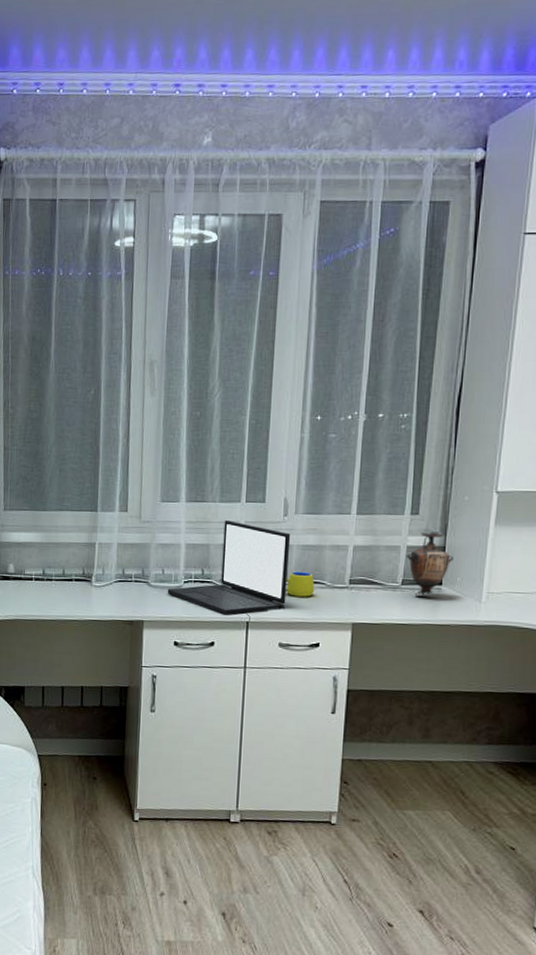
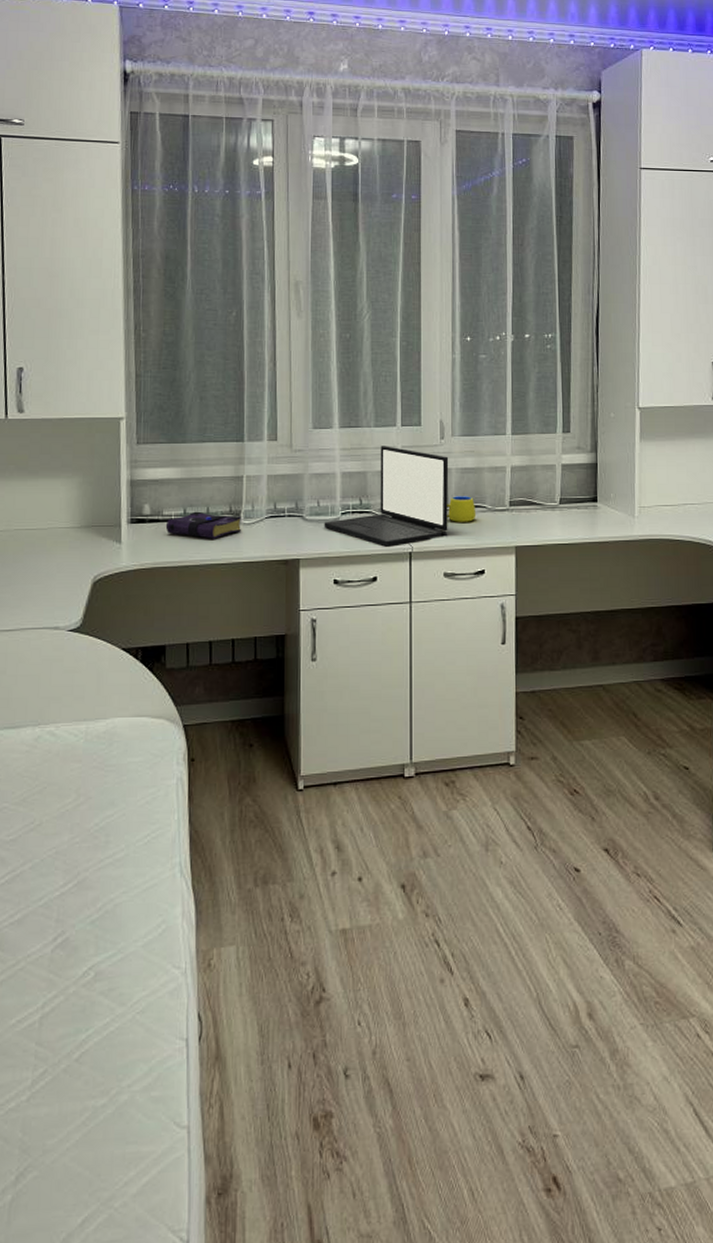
book: none [27,572,93,598] -> present [165,511,241,539]
vase: present [406,531,453,595] -> none [561,449,605,513]

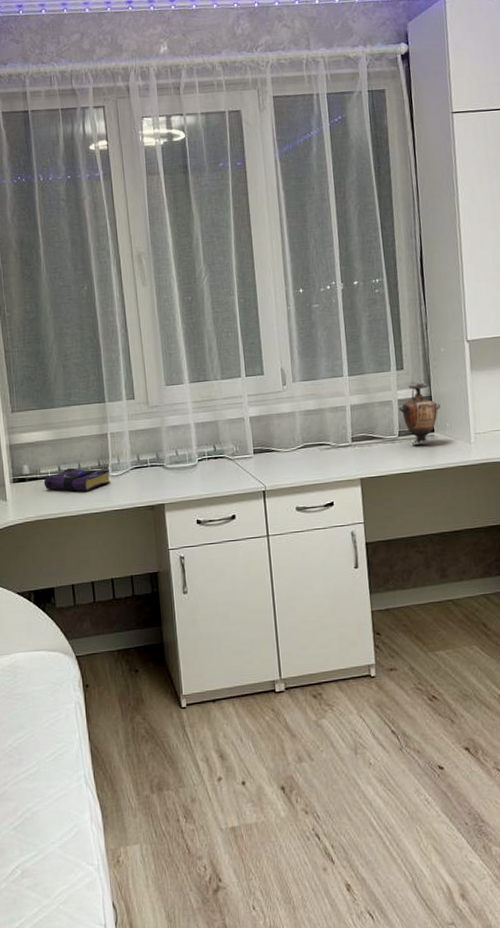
laptop: present [324,446,449,547] -> none [183,395,297,487]
mug: present [447,496,477,522] -> none [293,435,322,461]
vase: none [561,449,605,513] -> present [398,383,440,444]

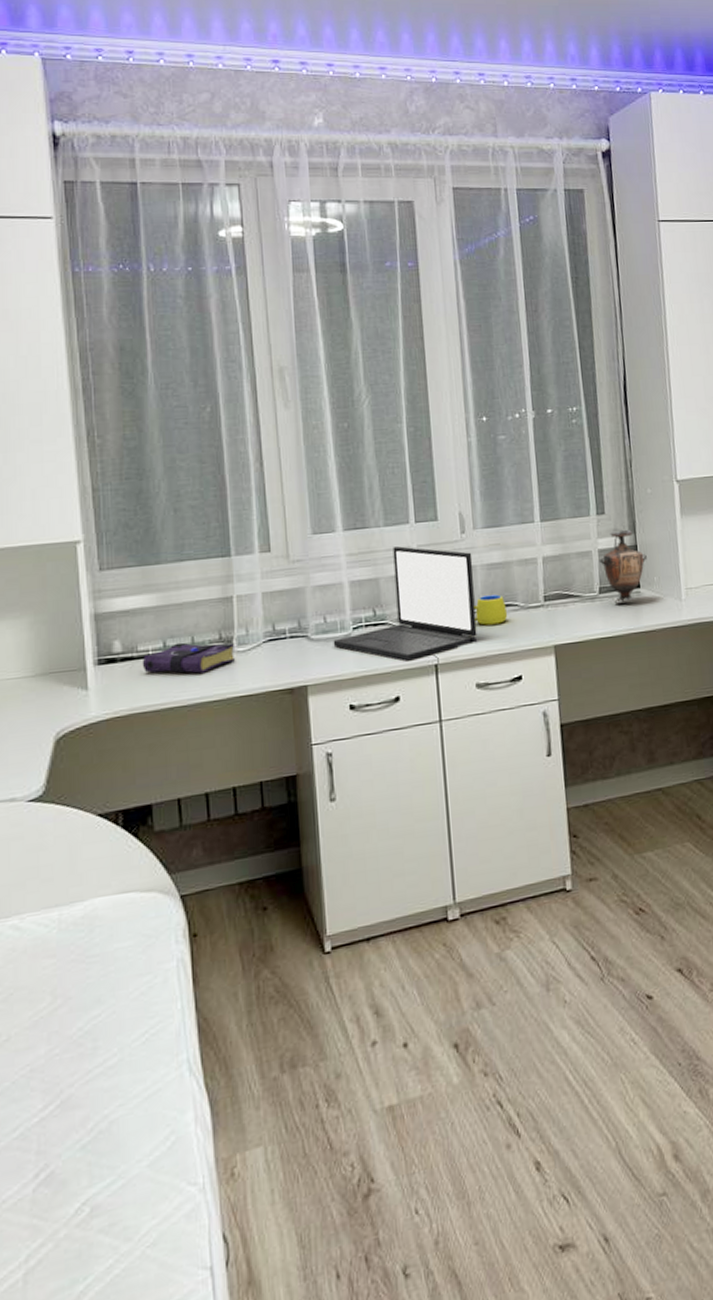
laptop: none [183,395,297,487] -> present [333,546,477,661]
mug: none [293,435,322,461] -> present [473,594,508,626]

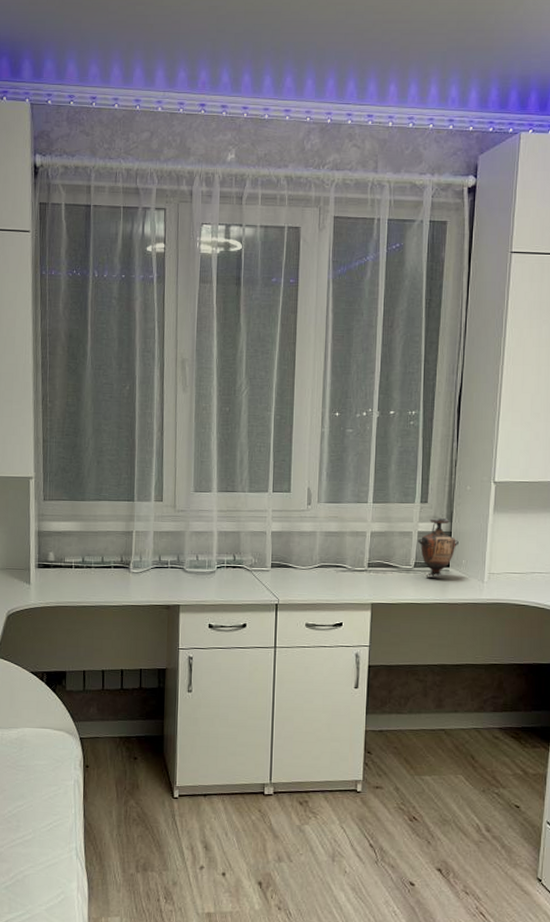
book: present [142,642,235,674] -> none [67,560,131,585]
laptop: present [333,546,477,661] -> none [201,509,314,598]
mug: present [473,594,508,626] -> none [310,556,337,580]

